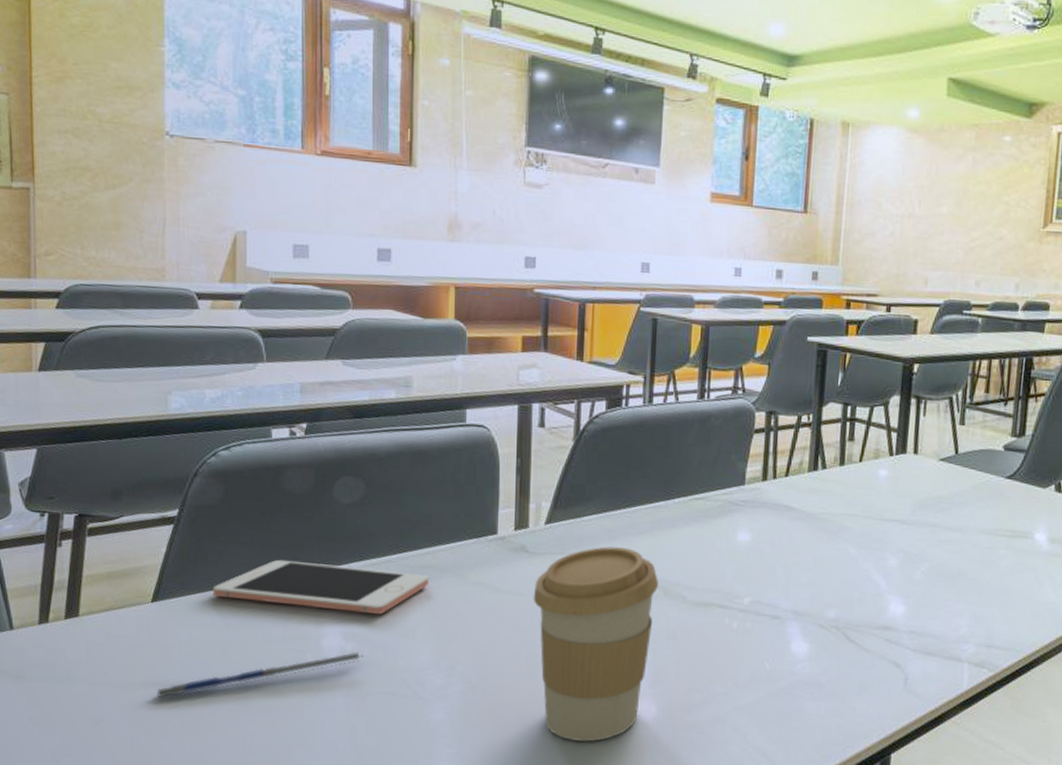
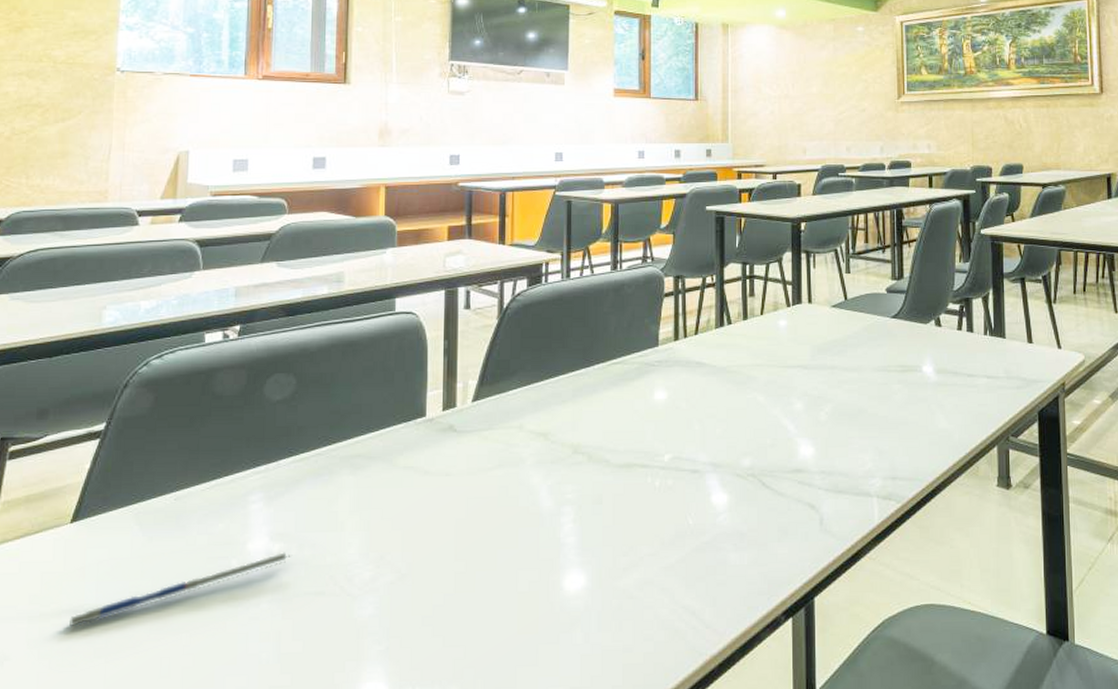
cell phone: present [212,559,430,615] -> none [136,463,359,511]
coffee cup: present [533,546,659,742] -> none [461,418,583,622]

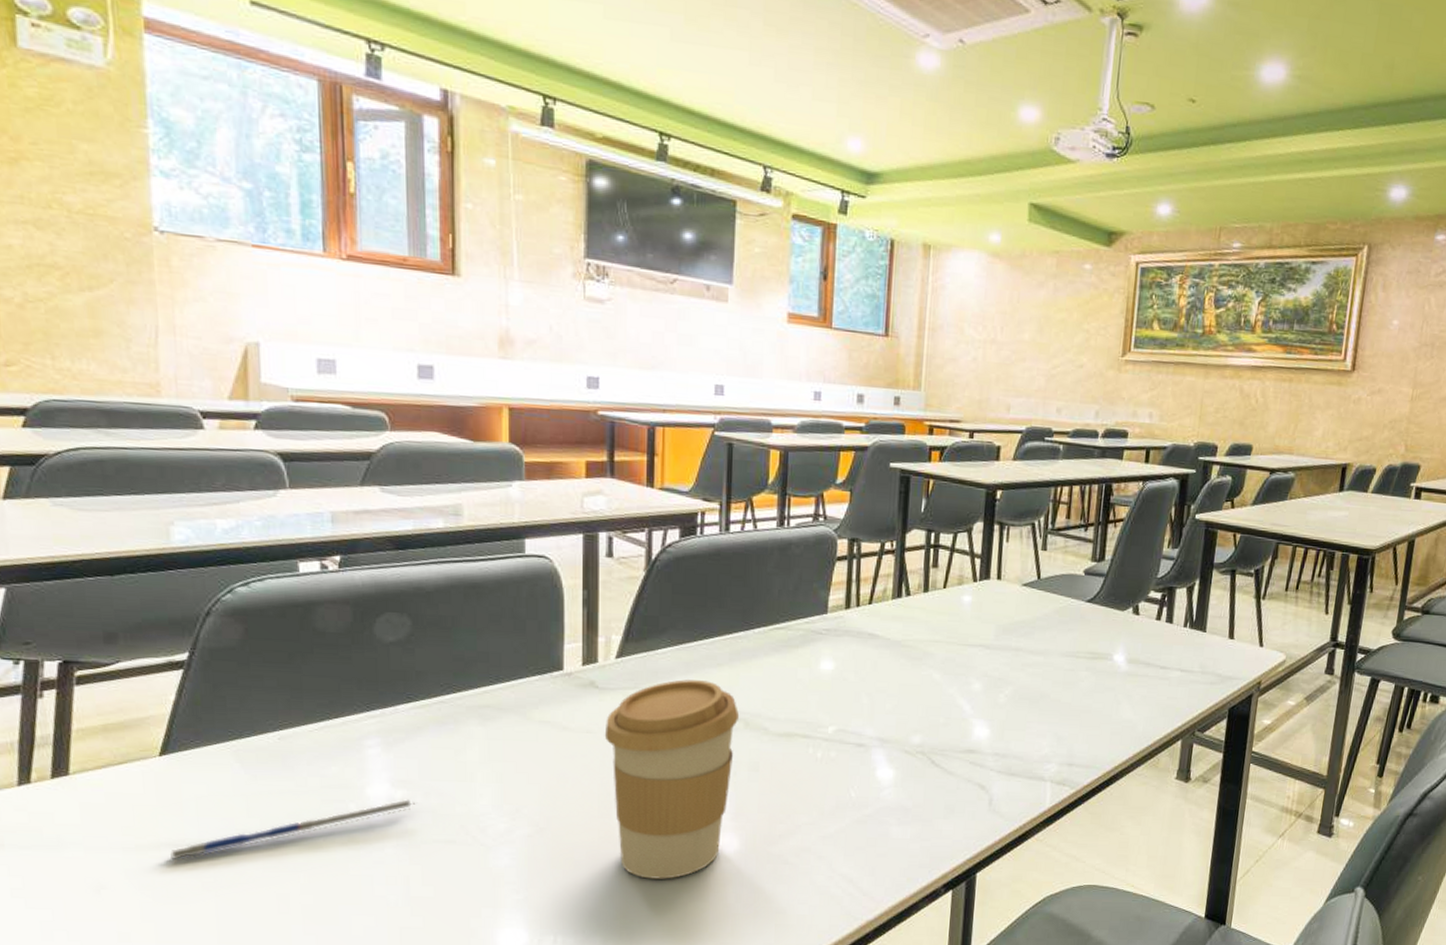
coffee cup: none [461,418,583,622] -> present [604,679,740,879]

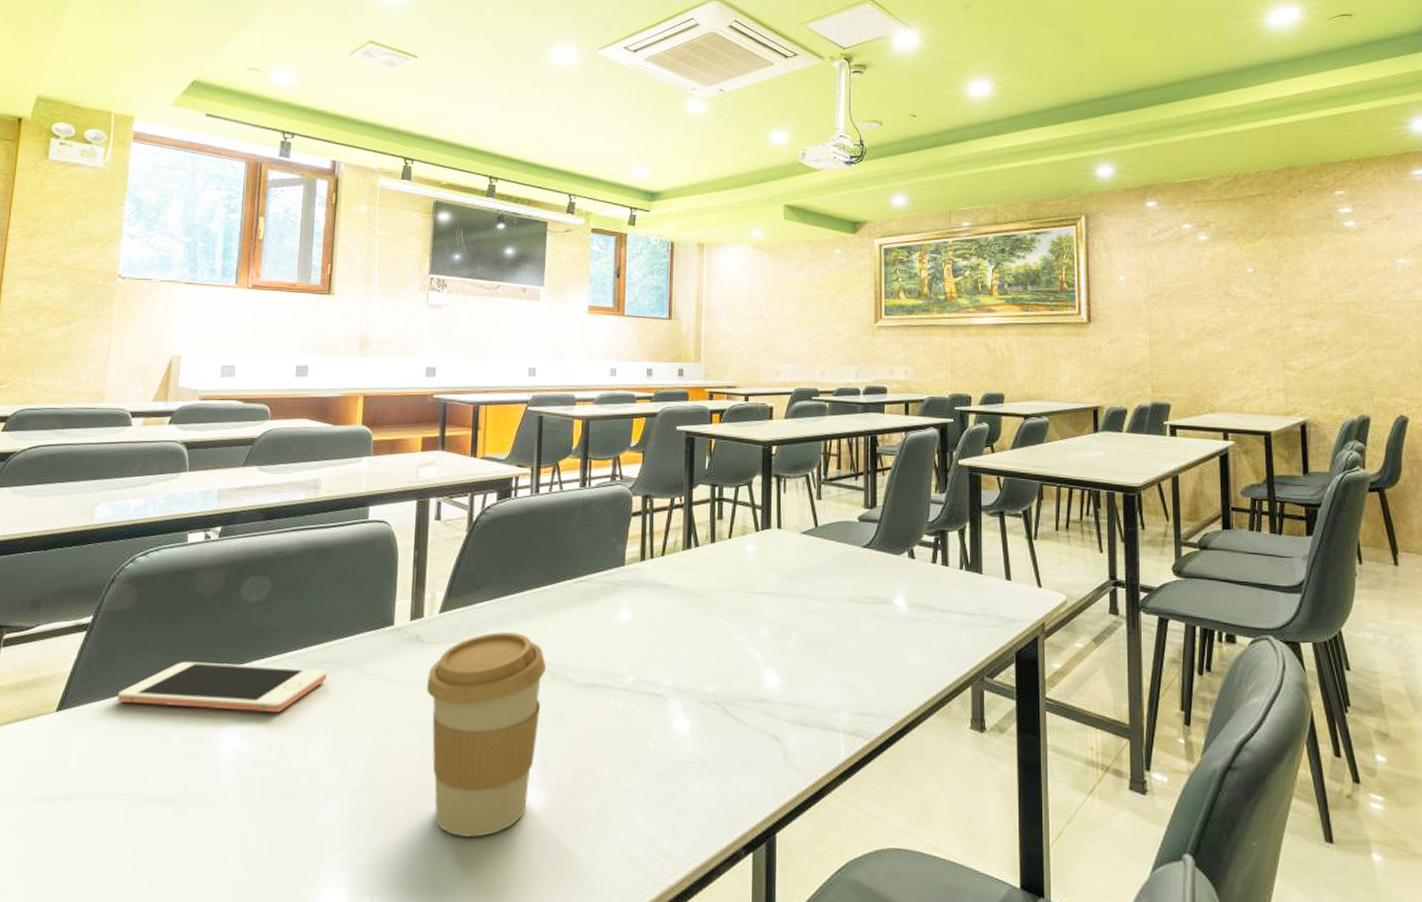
pen: present [170,799,416,862] -> none [49,753,260,815]
cell phone: none [234,704,489,760] -> present [117,661,328,713]

